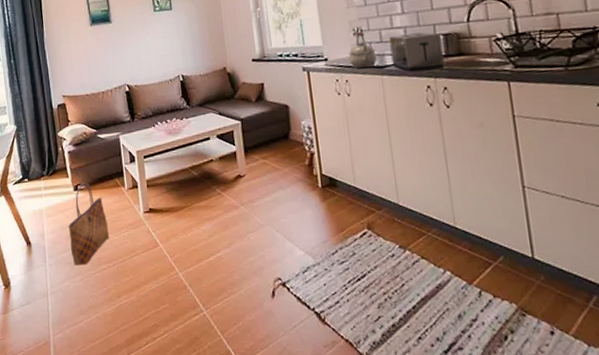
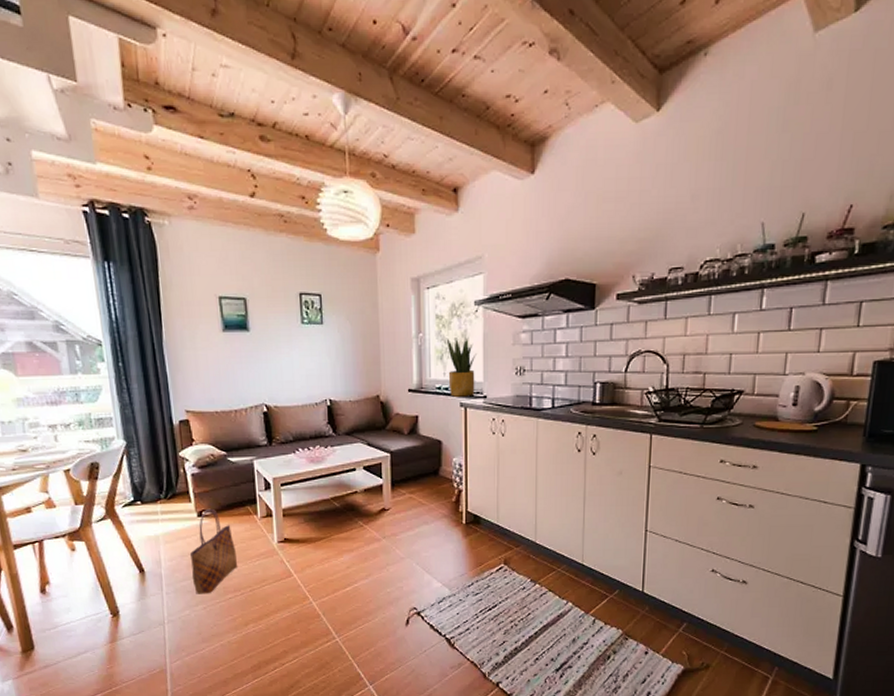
planter: none [282,4,316,63] -> present [446,334,476,397]
kettle: present [348,31,378,69] -> none [508,371,536,410]
toaster: present [389,32,445,72] -> none [549,378,600,417]

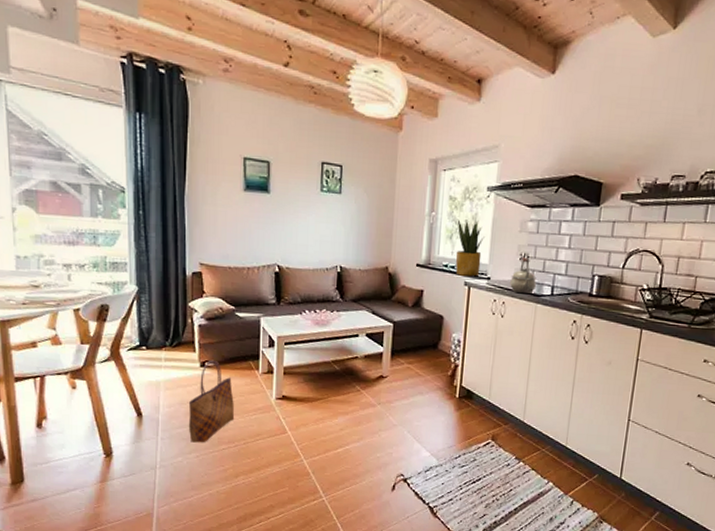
kettle: none [508,371,536,410] -> present [510,257,537,295]

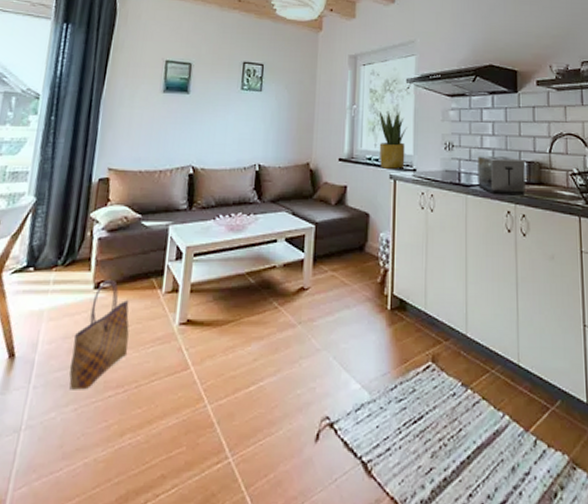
kettle: present [510,257,537,295] -> none [437,146,465,185]
toaster: none [548,268,598,307] -> present [478,156,526,196]

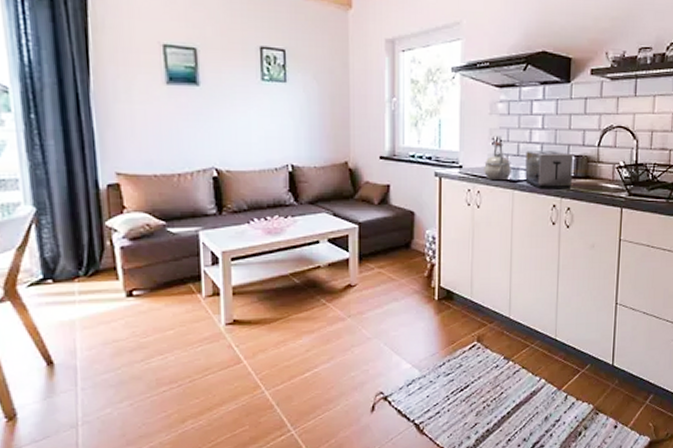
tote bag: present [69,279,130,390] -> none [115,287,176,389]
planter: present [378,109,407,169] -> none [421,101,453,166]
kettle: none [437,146,465,185] -> present [484,141,513,181]

